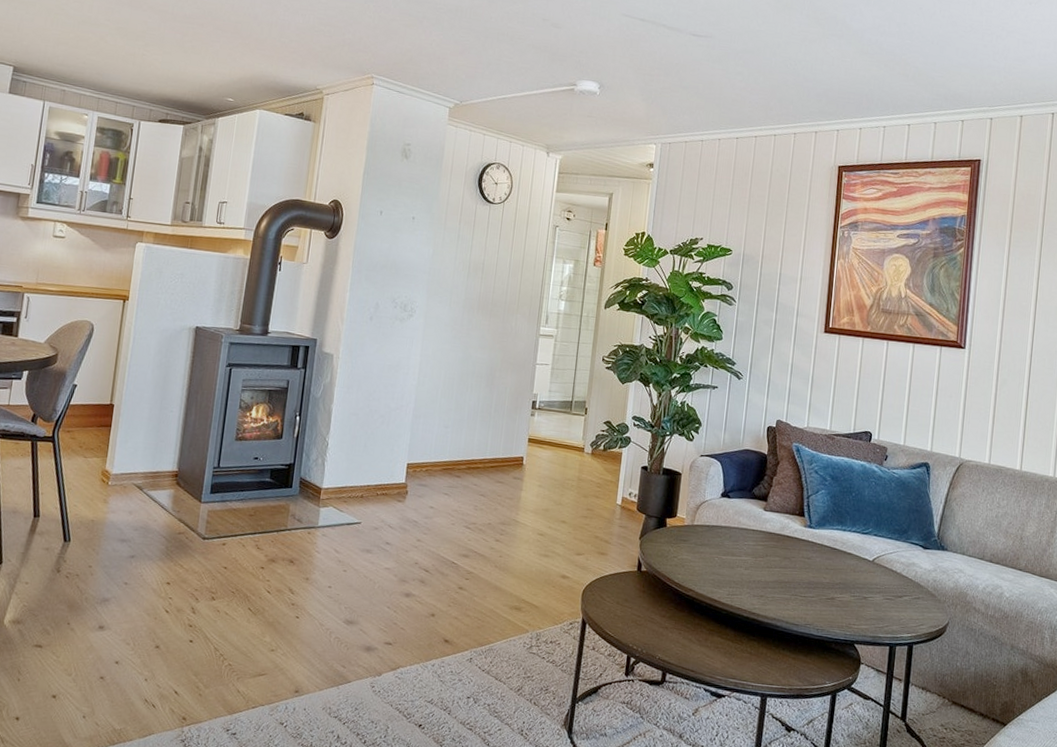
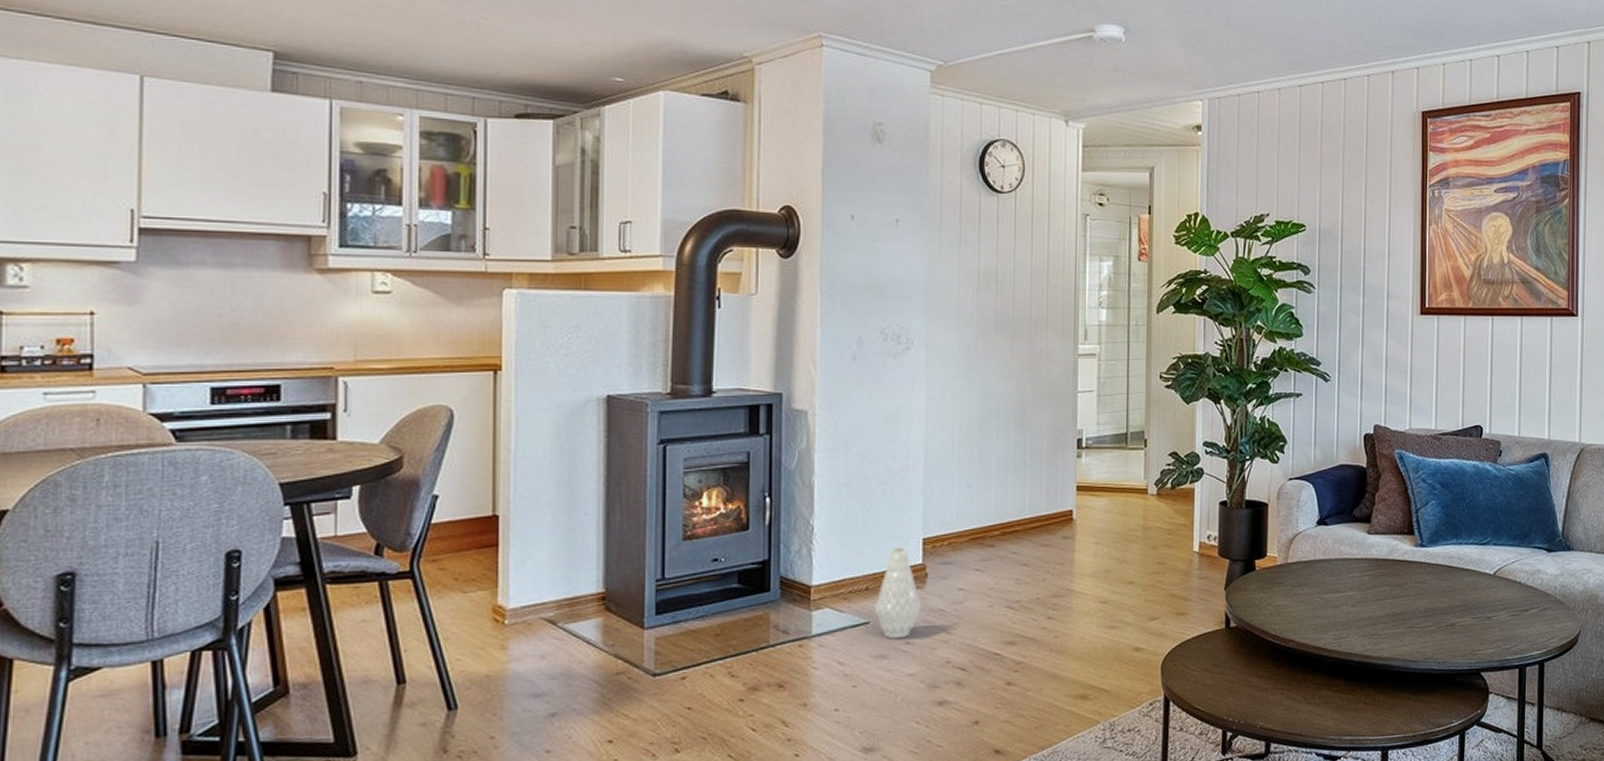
vase: none [365,467,401,539] -> present [874,546,921,639]

